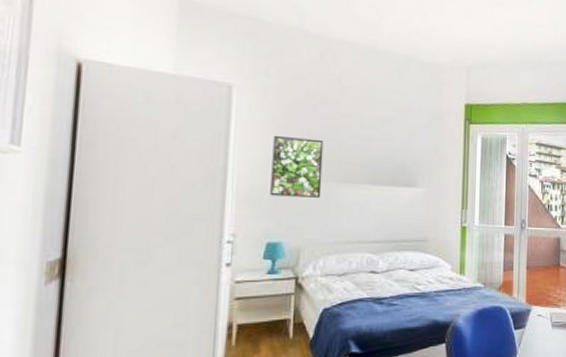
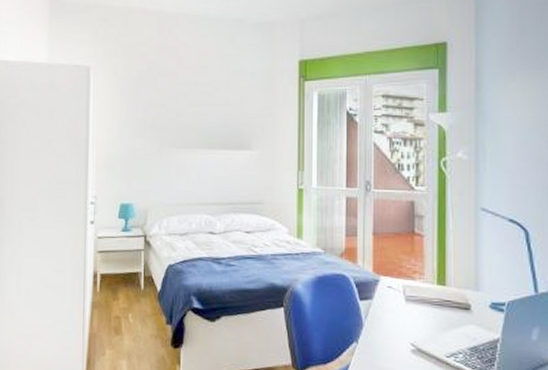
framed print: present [270,135,324,198] -> none [122,108,164,163]

